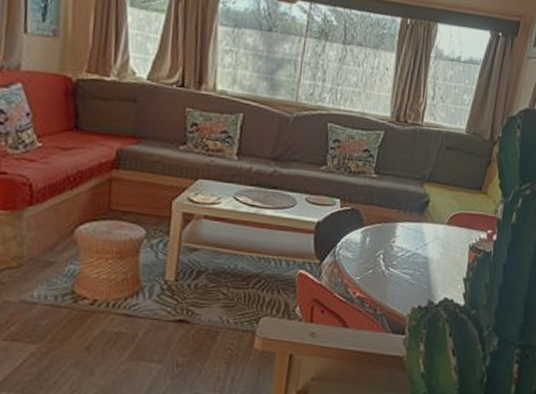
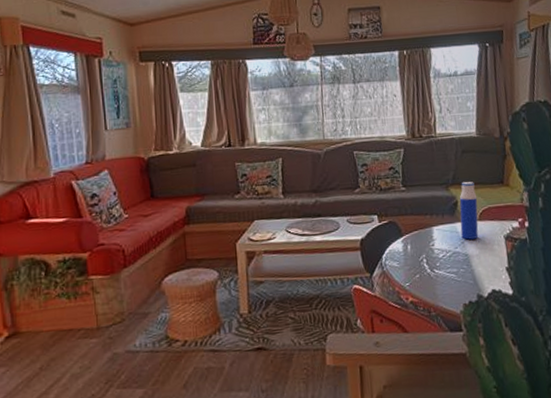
water bottle: none [425,180,452,243] -> present [459,181,479,240]

